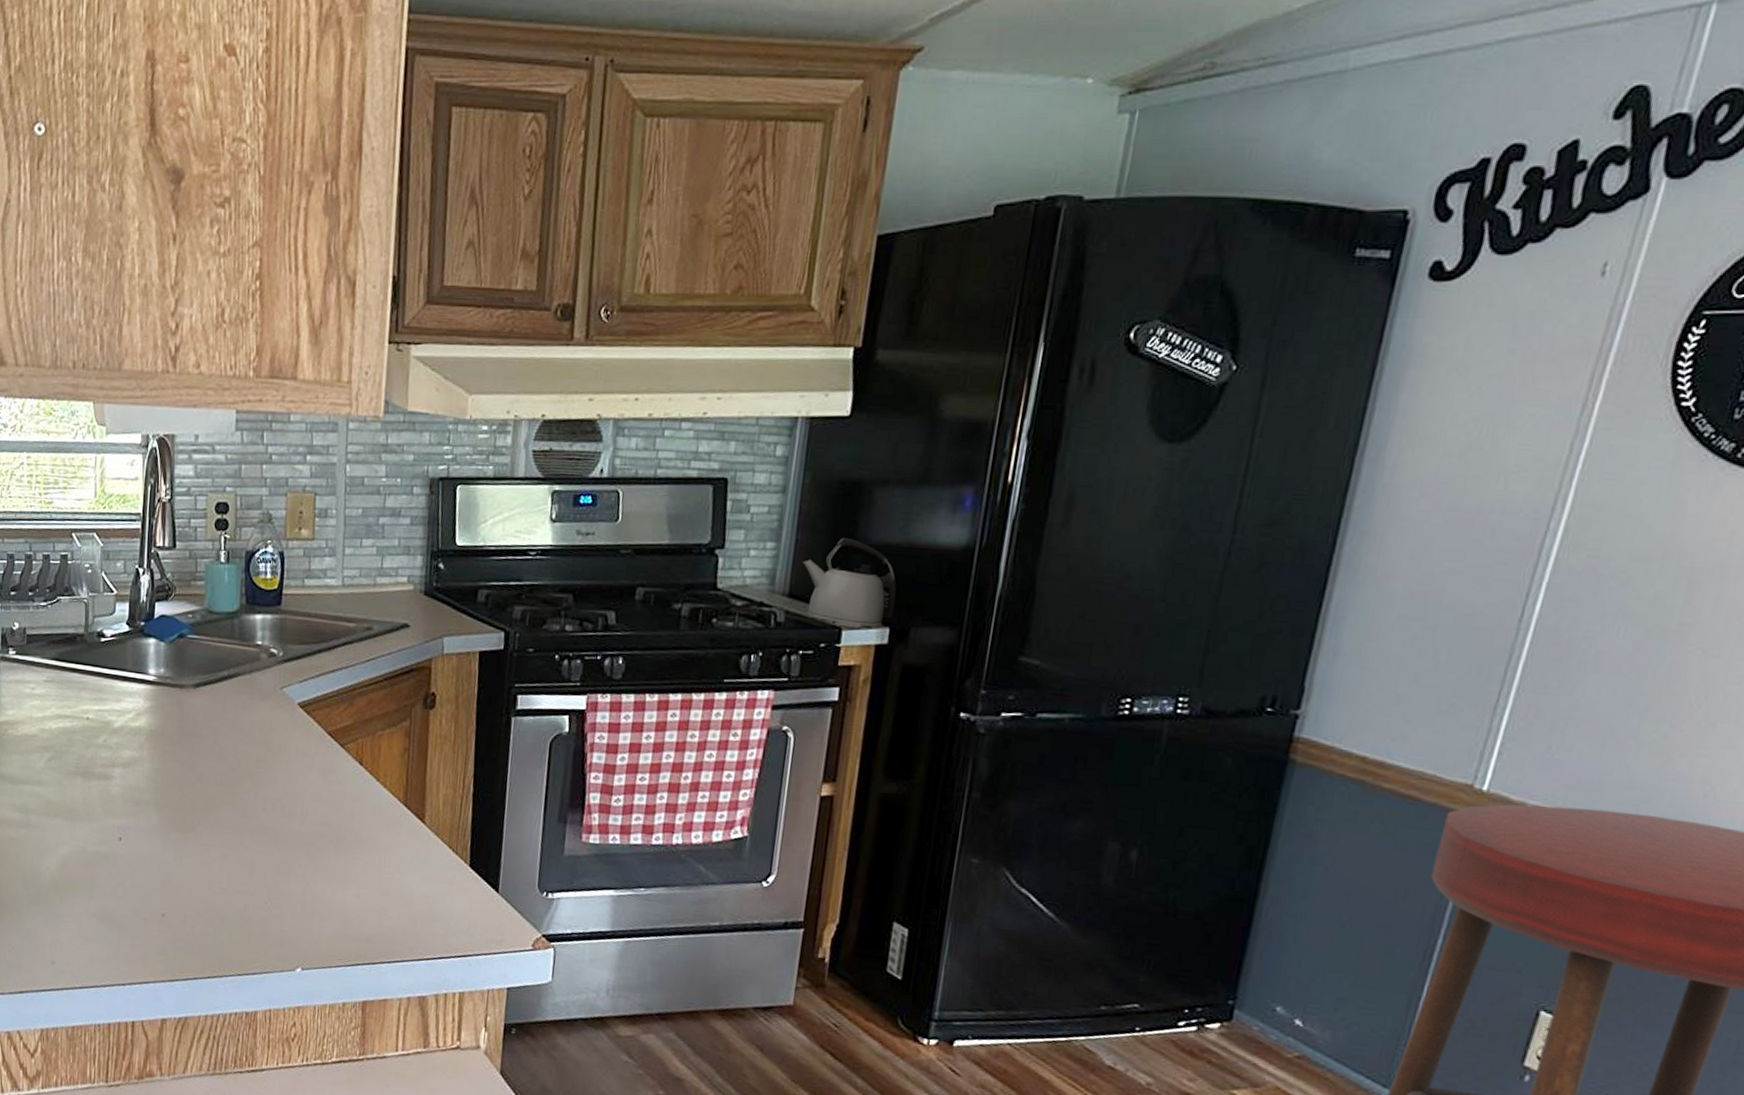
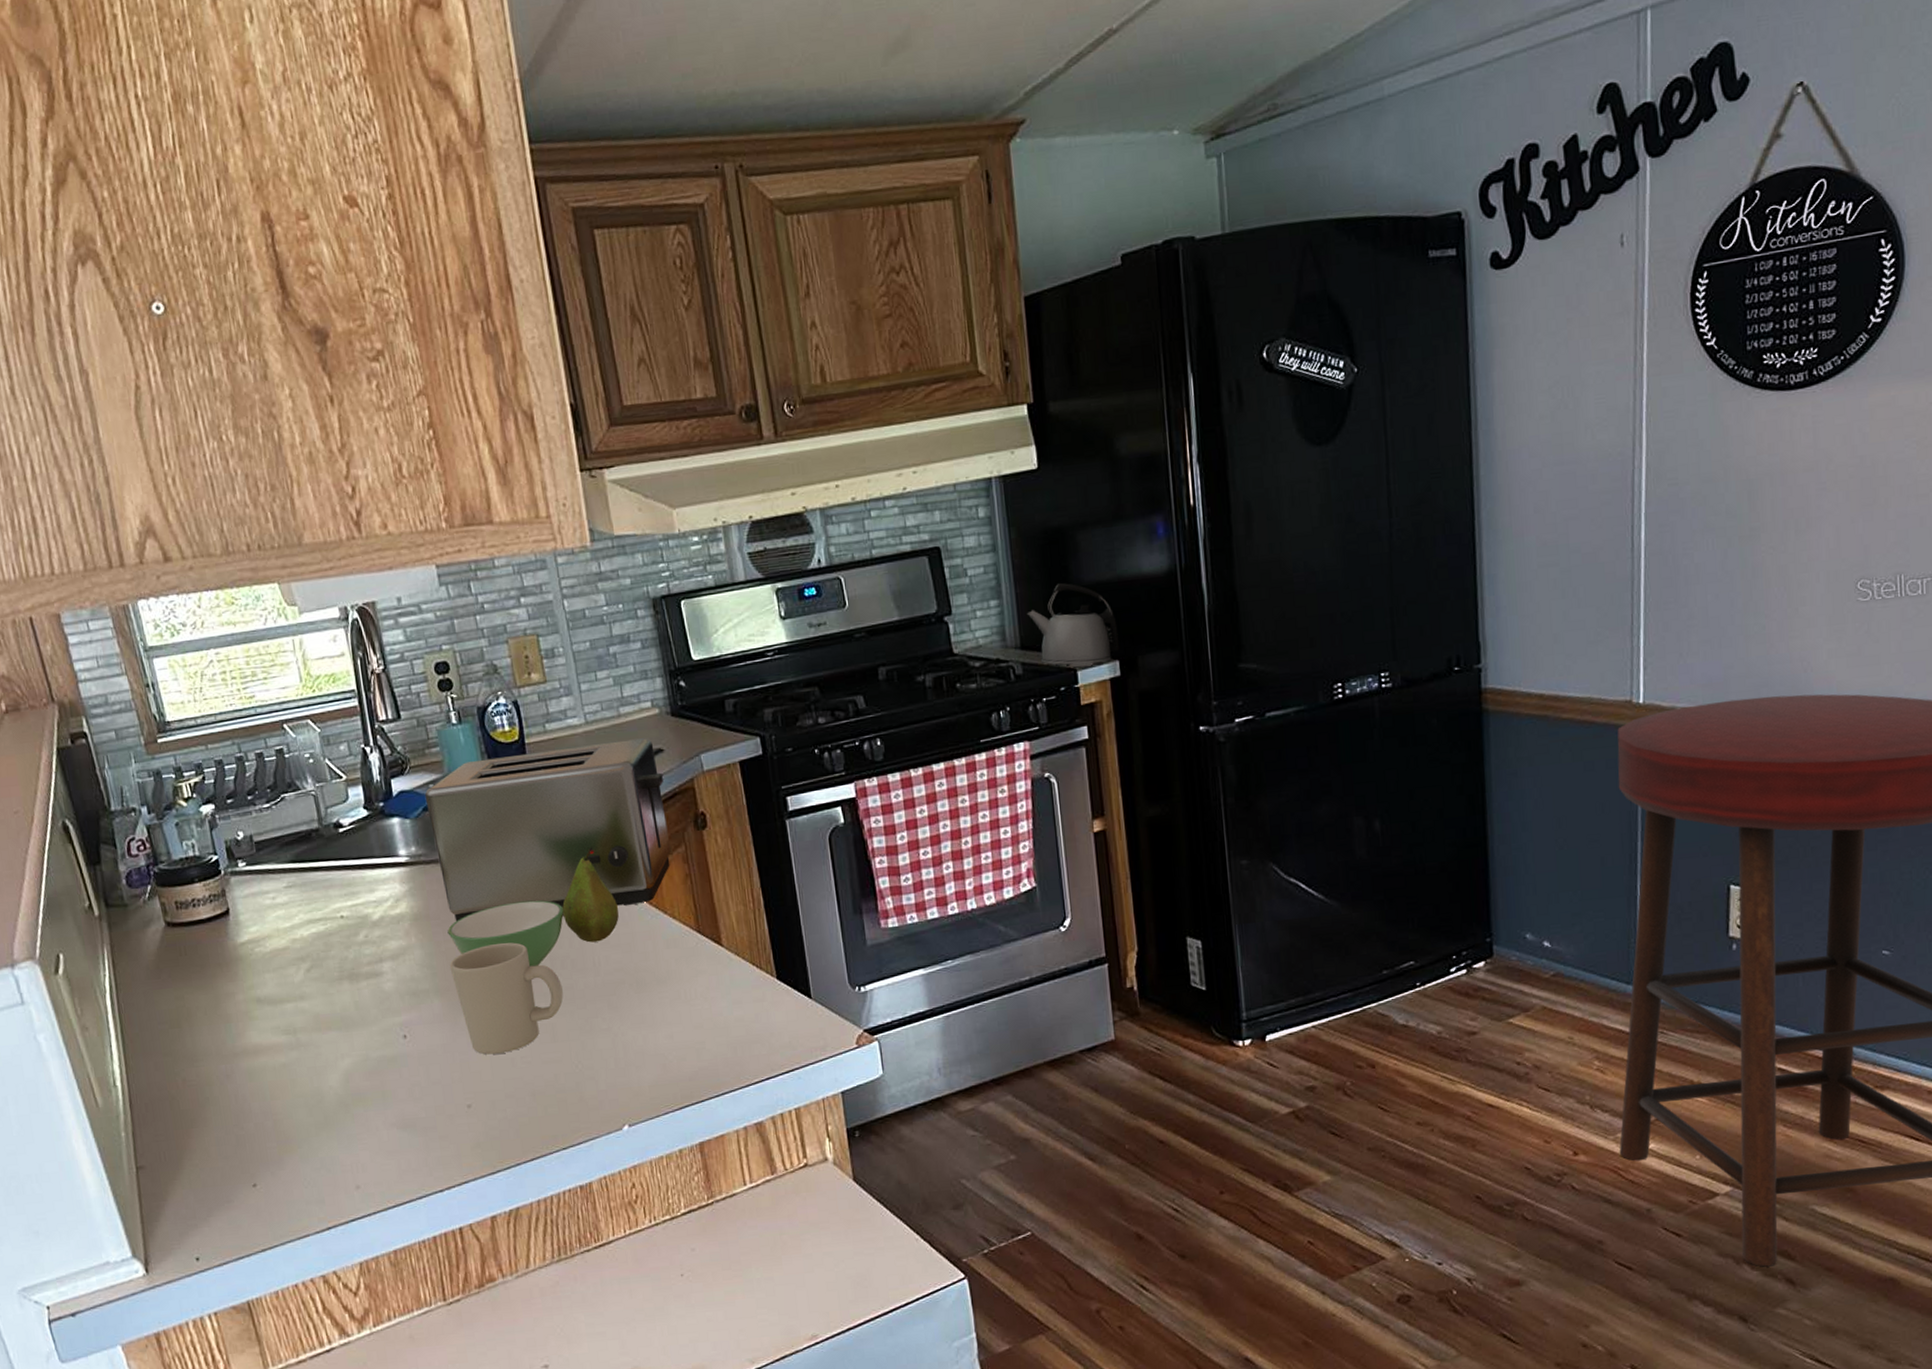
mug: none [172,773,269,876] -> present [449,942,563,1055]
bowl: none [177,738,286,803] -> present [447,900,564,967]
toaster: none [182,600,404,766] -> present [424,738,671,922]
fruit: none [283,703,335,793] -> present [562,847,619,943]

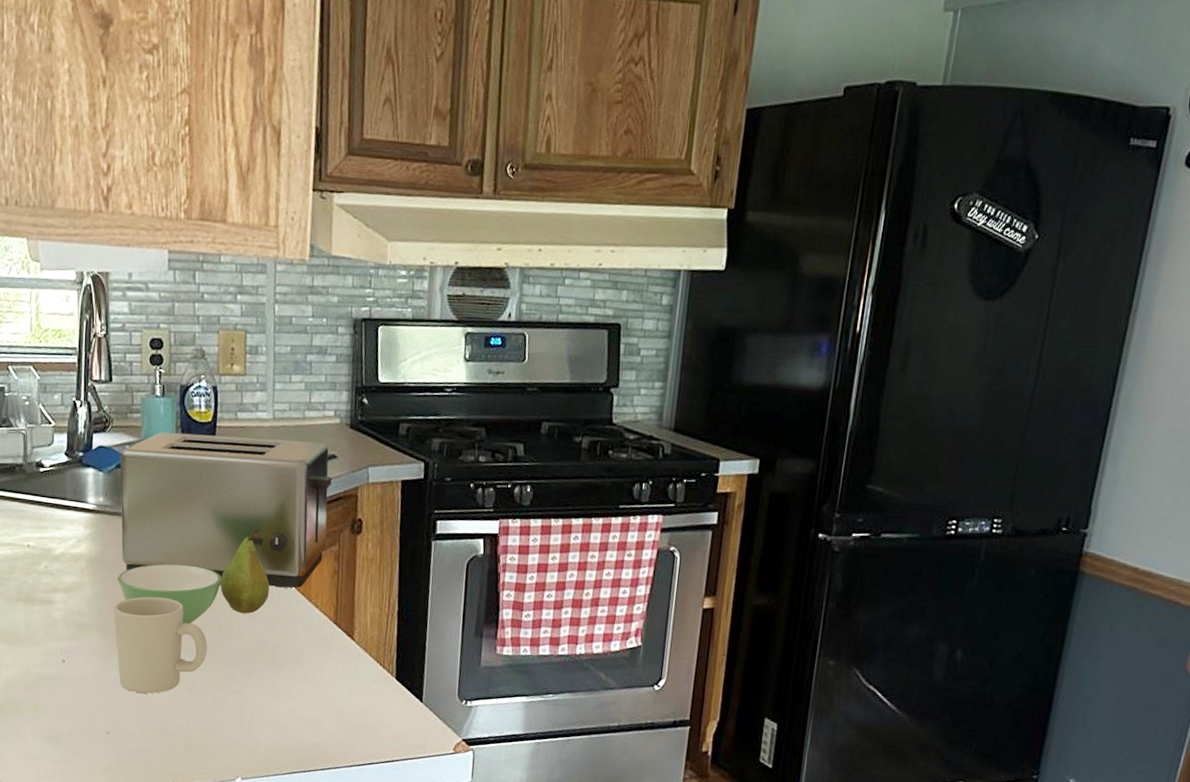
kettle: present [1026,582,1121,668] -> none [685,378,766,460]

